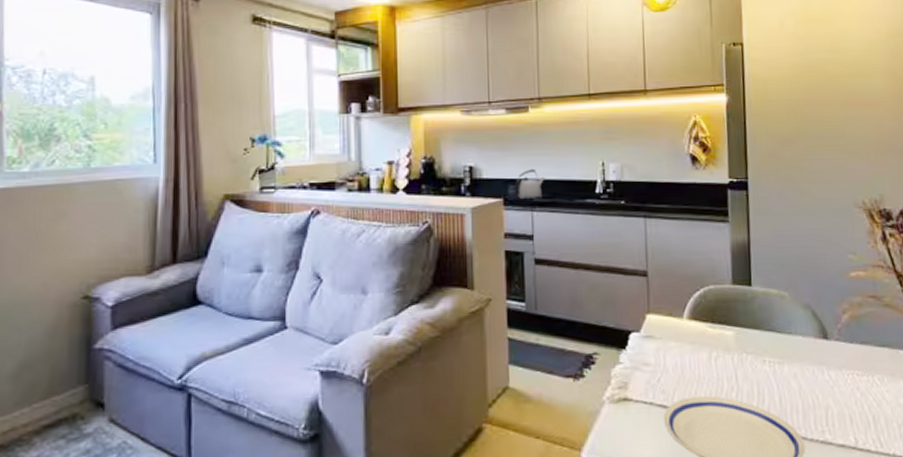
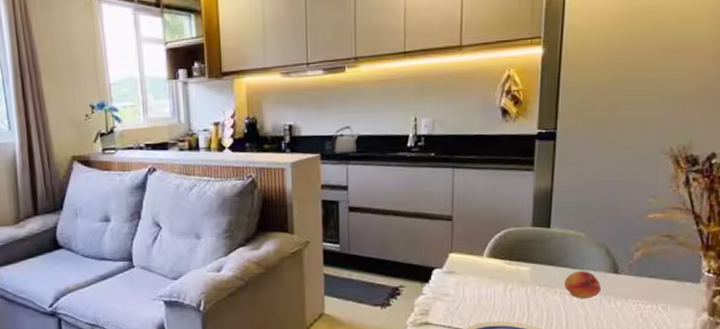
fruit: none [772,335,813,370] -> present [564,270,602,300]

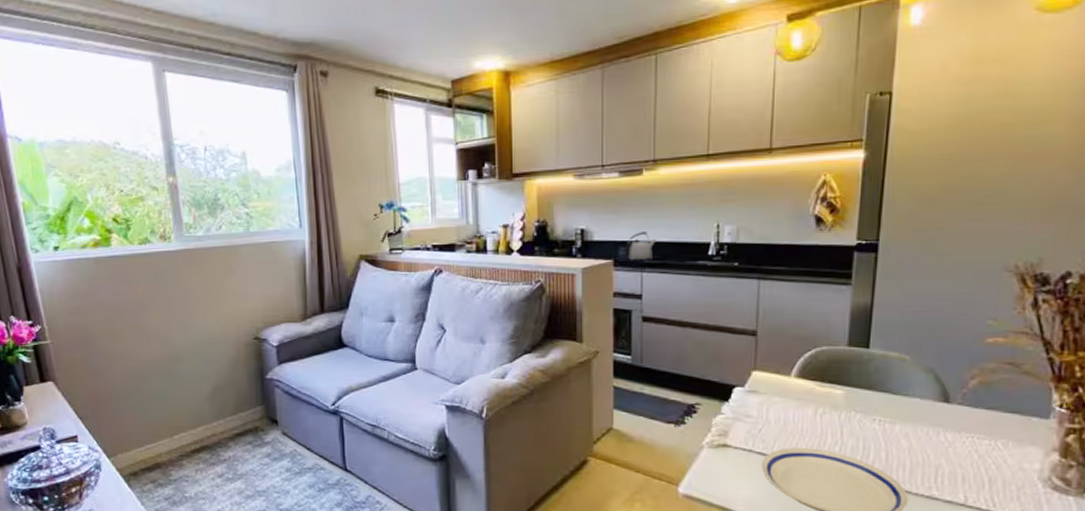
fruit: present [564,270,602,300] -> none [884,397,929,430]

